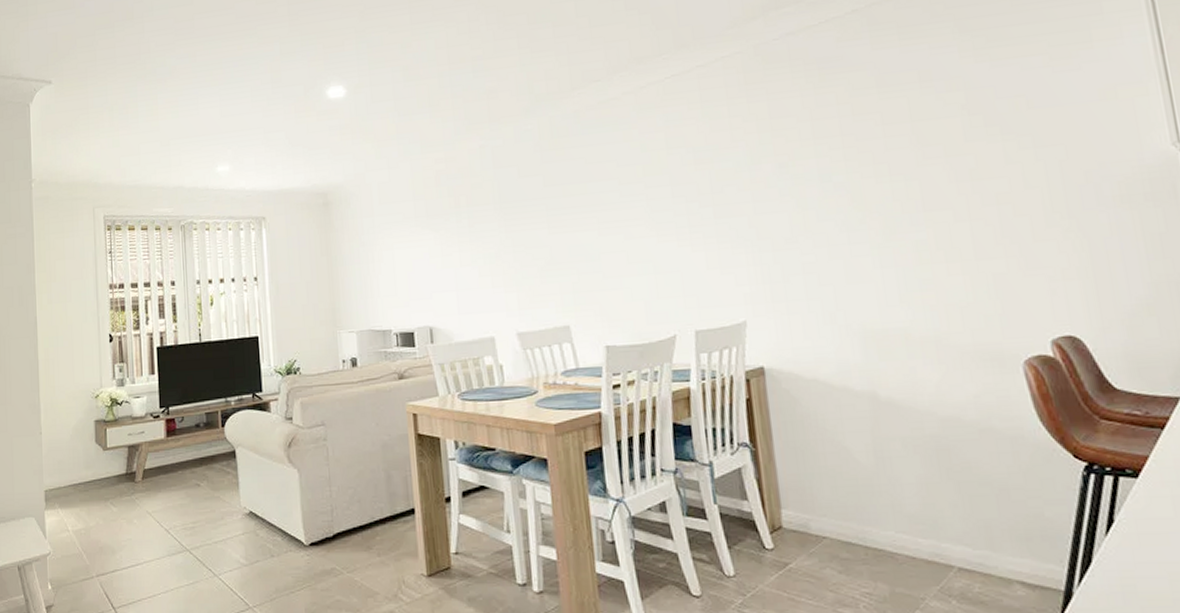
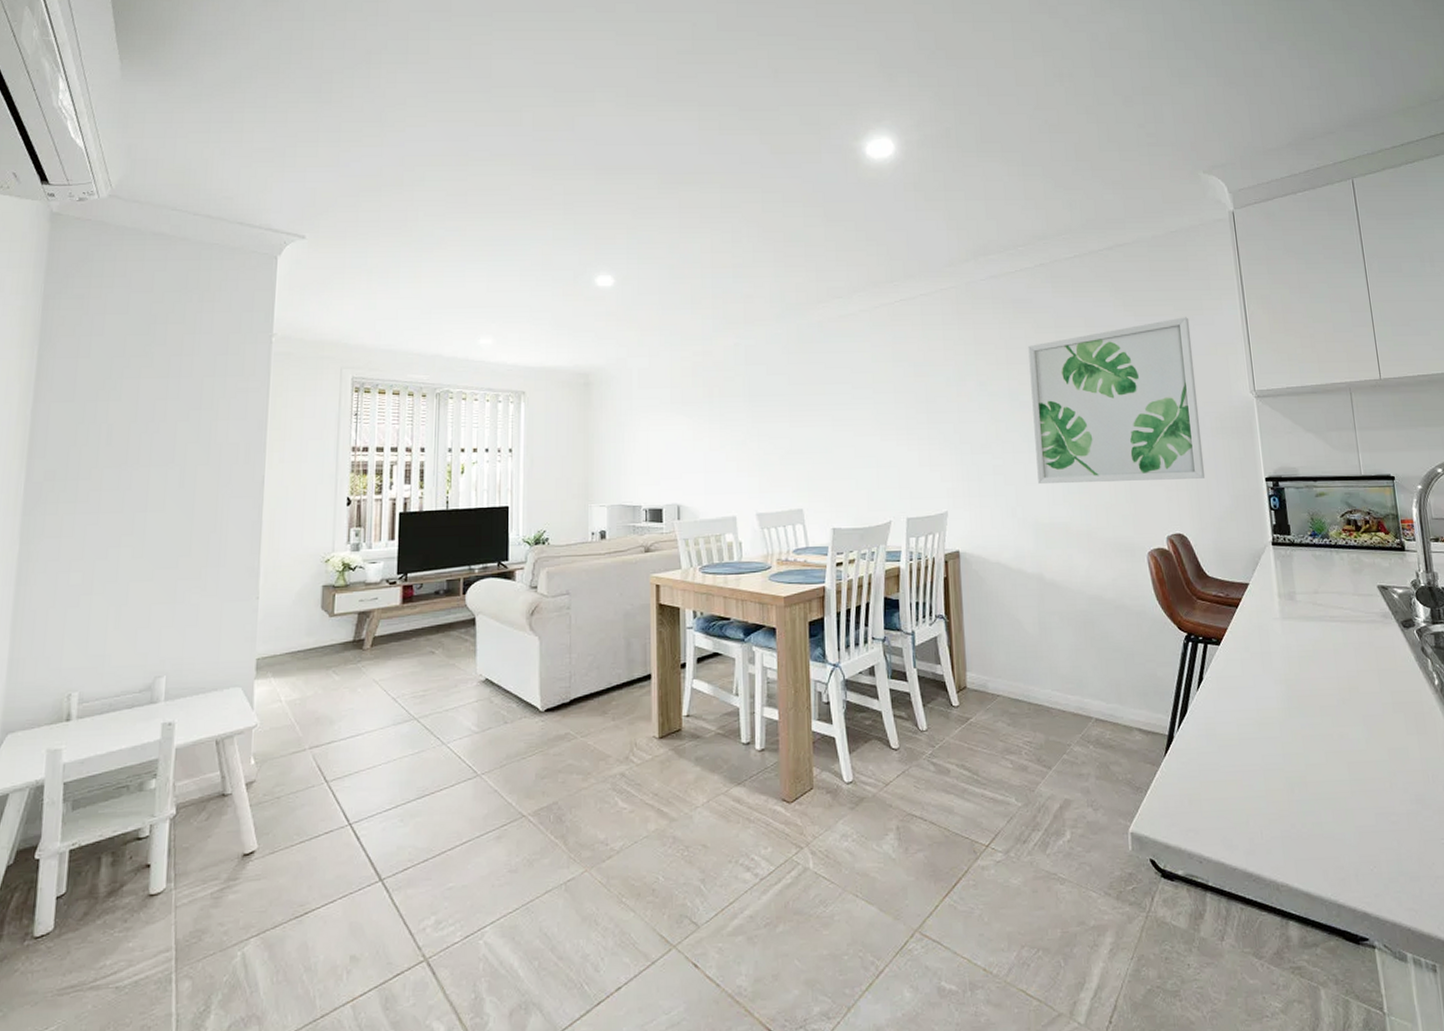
wall art: none [841,54,1107,282] -> present [1028,317,1206,483]

